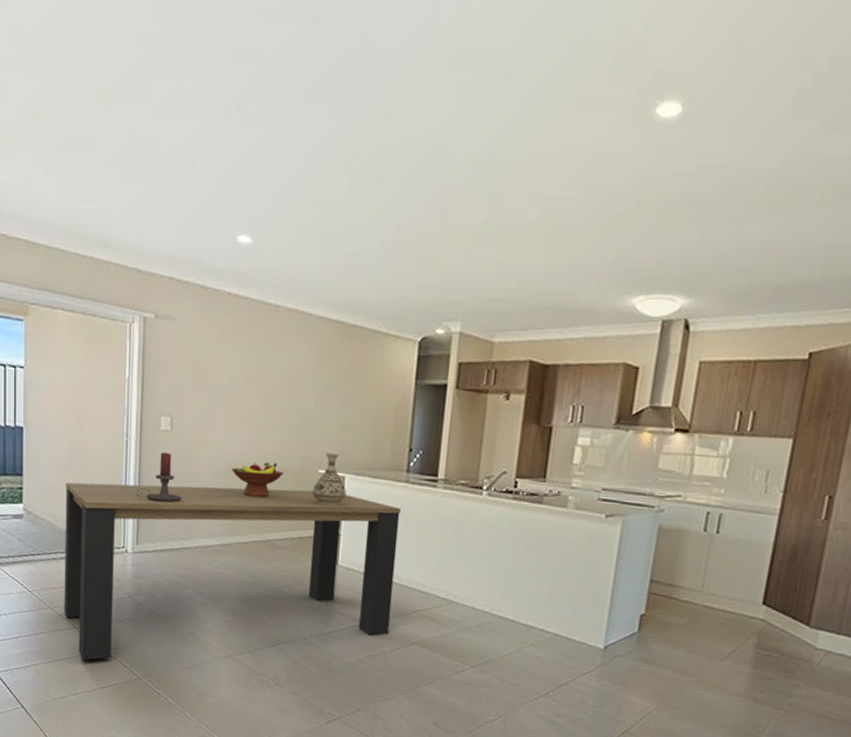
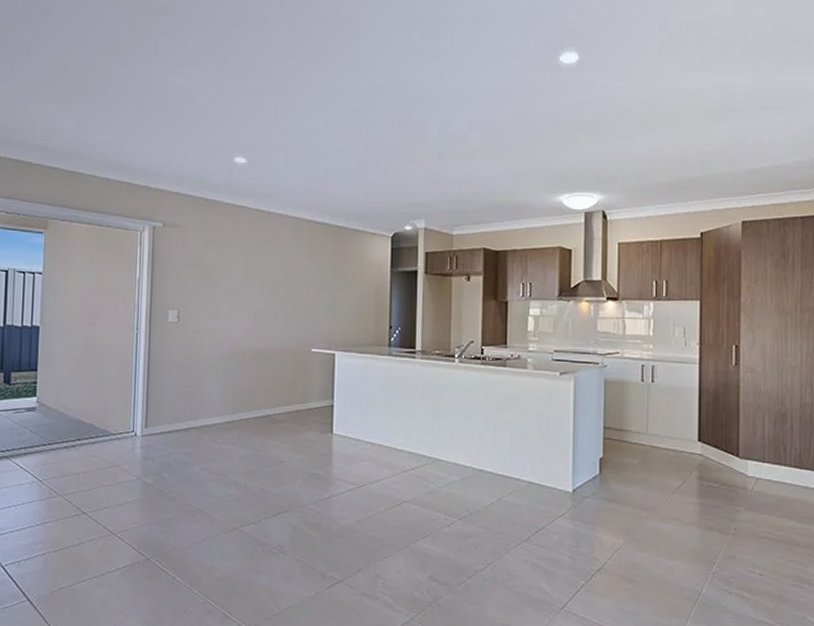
dining table: present [64,482,401,661] -> none [73,367,385,546]
candle holder: present [136,452,182,503] -> none [145,341,188,387]
fruit bowl: present [231,461,284,498] -> none [233,344,281,377]
vase: present [312,453,346,506] -> none [307,334,337,381]

